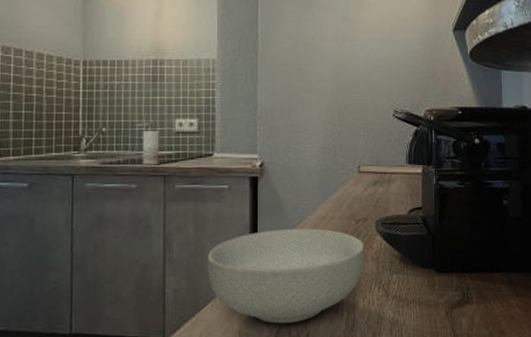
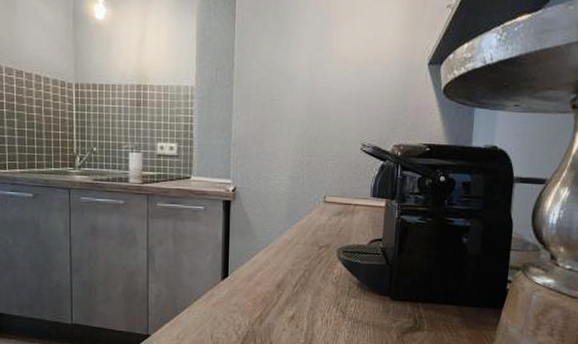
cereal bowl: present [207,228,364,324] -> none [184,249,325,333]

